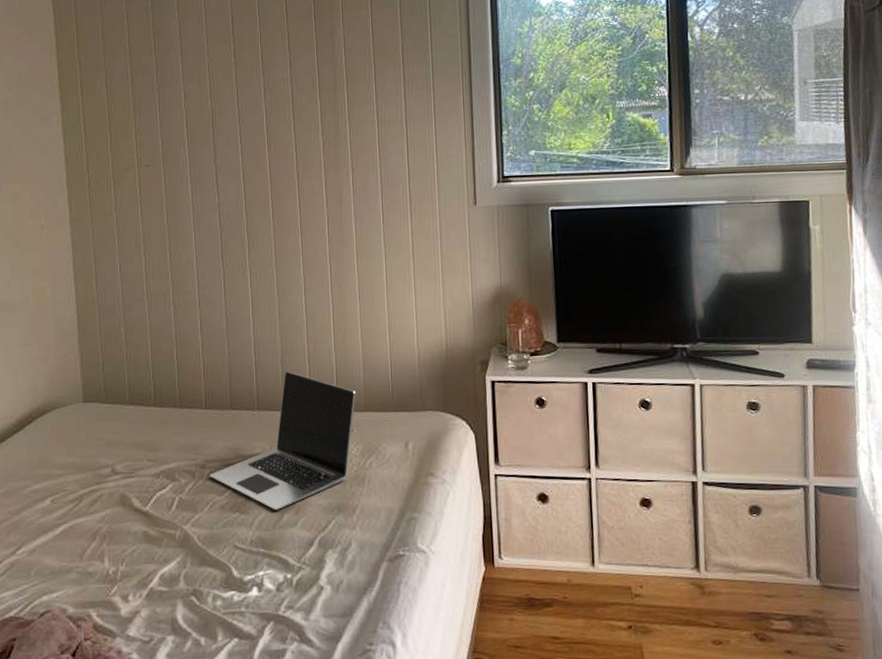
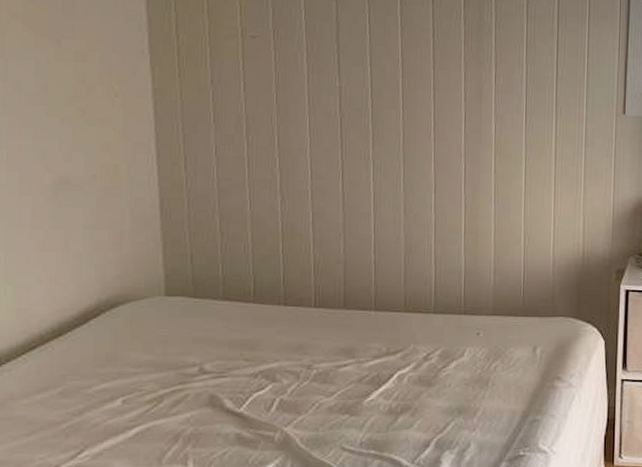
laptop: present [209,371,356,510] -> none [316,271,485,412]

